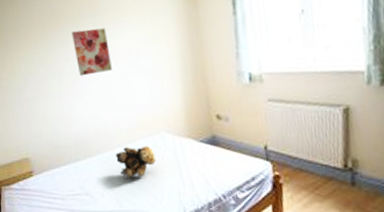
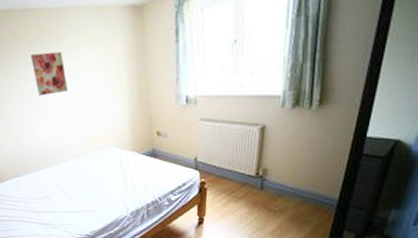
teddy bear: present [115,146,156,179] -> none [71,158,105,186]

